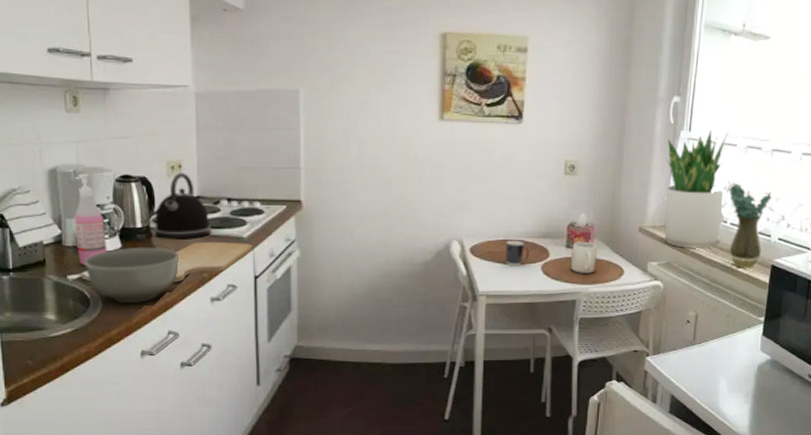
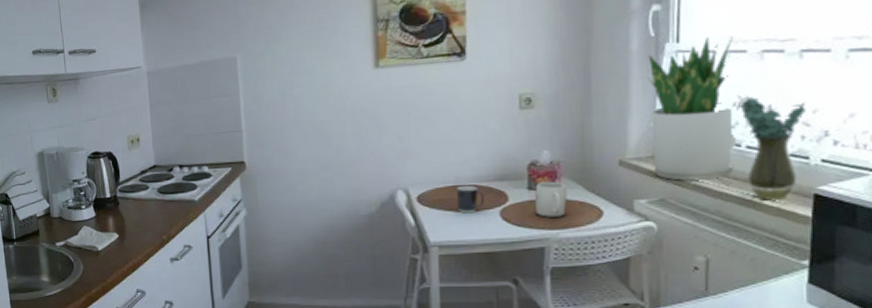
soap dispenser: present [74,173,107,265] -> none [57,153,84,233]
bowl: present [84,247,179,303] -> none [67,214,142,265]
kettle: present [154,173,211,239] -> none [120,145,167,206]
chopping board: present [173,241,253,283] -> none [138,205,204,246]

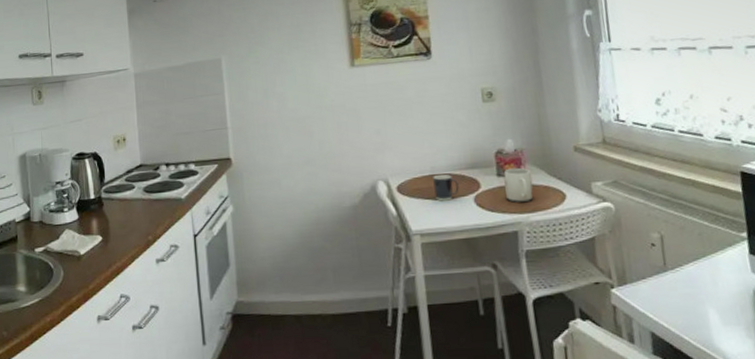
planter: present [647,37,738,182] -> none [586,37,672,164]
vase: present [736,95,806,200] -> none [663,86,725,179]

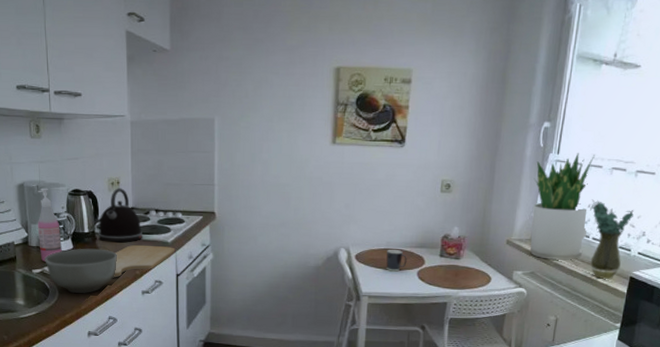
soap dispenser: none [39,155,66,238] -> present [37,187,62,262]
bowl: none [48,215,127,271] -> present [45,248,117,293]
kettle: none [105,145,153,207] -> present [98,188,142,243]
chopping board: none [123,203,191,248] -> present [113,244,176,278]
mug: present [504,167,533,202] -> none [443,251,468,280]
planter: none [586,37,672,164] -> present [529,153,595,261]
vase: none [663,86,725,179] -> present [590,199,634,279]

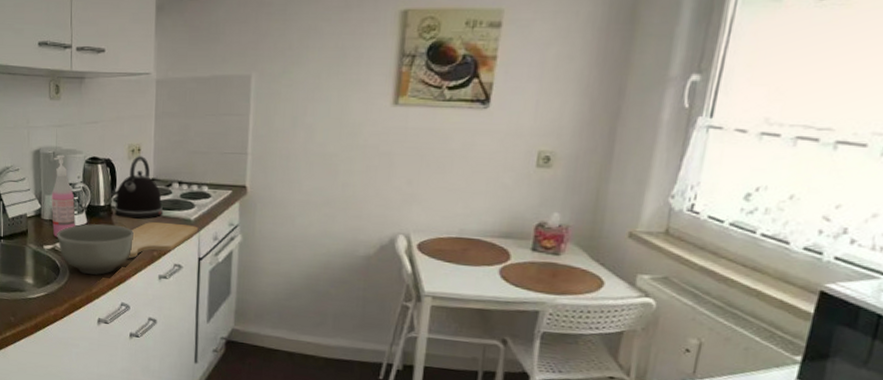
mug: present [386,249,407,272] -> none [457,238,487,268]
planter: present [529,153,595,261] -> none [663,116,769,264]
vase: present [590,199,634,279] -> none [755,180,830,293]

